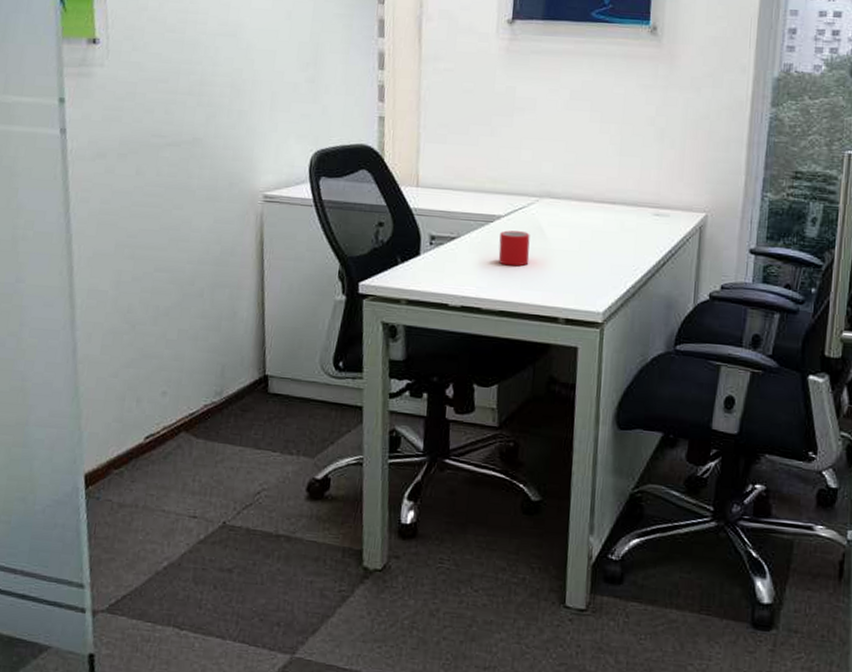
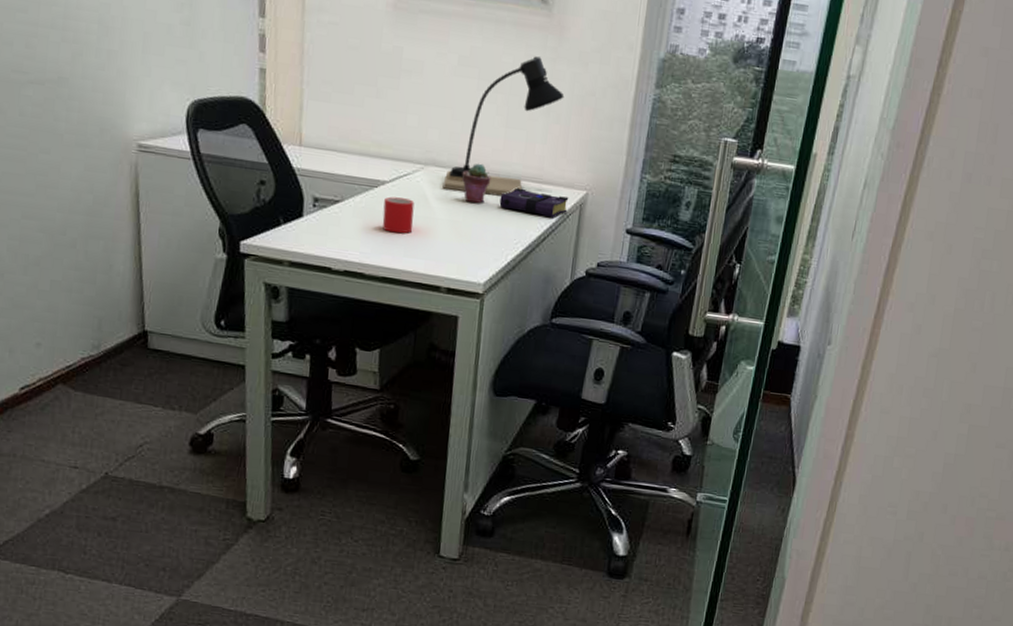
desk lamp: none [558,85,678,224] -> present [442,56,565,196]
potted succulent: none [576,192,607,233] -> present [461,163,491,204]
book: none [616,214,688,243] -> present [499,187,569,218]

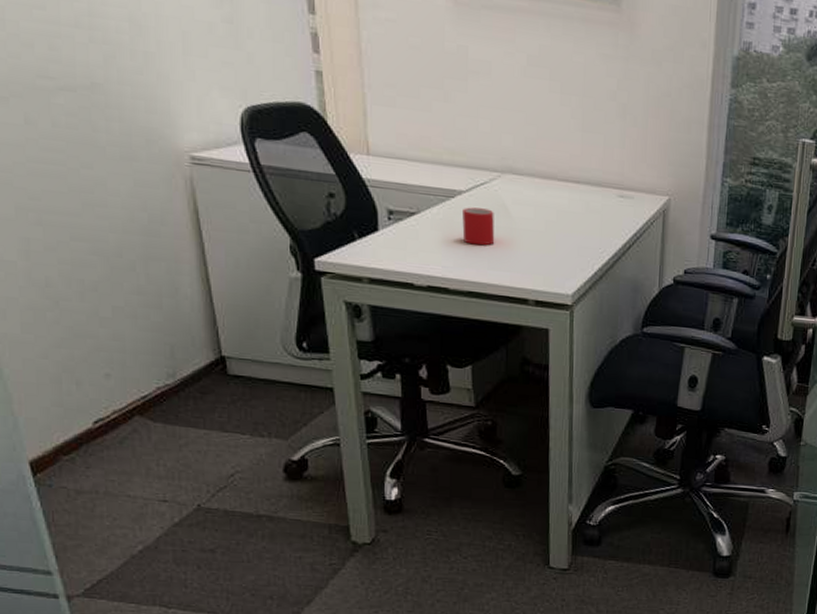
desk lamp: present [442,56,565,196] -> none [522,55,640,204]
potted succulent: present [461,163,491,204] -> none [540,169,571,213]
book: present [499,187,569,218] -> none [581,194,652,226]

